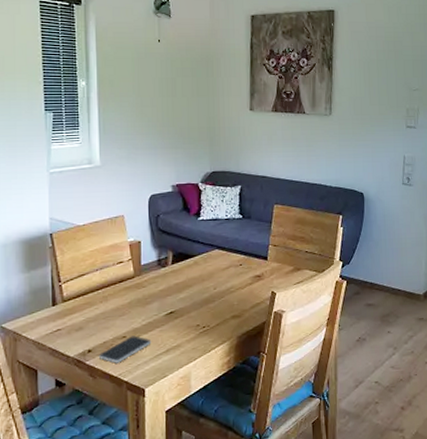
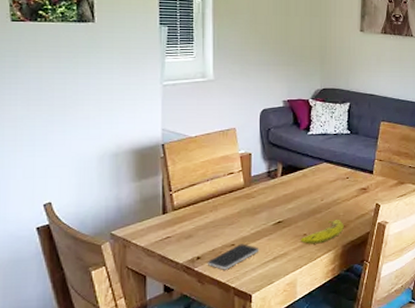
fruit: none [193,309,239,336] -> present [300,220,344,244]

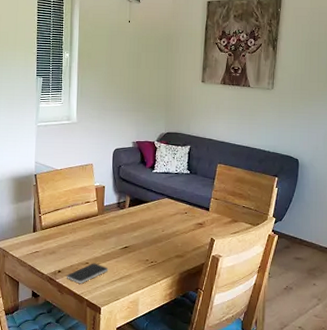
fruit: present [300,220,344,244] -> none [143,249,182,270]

